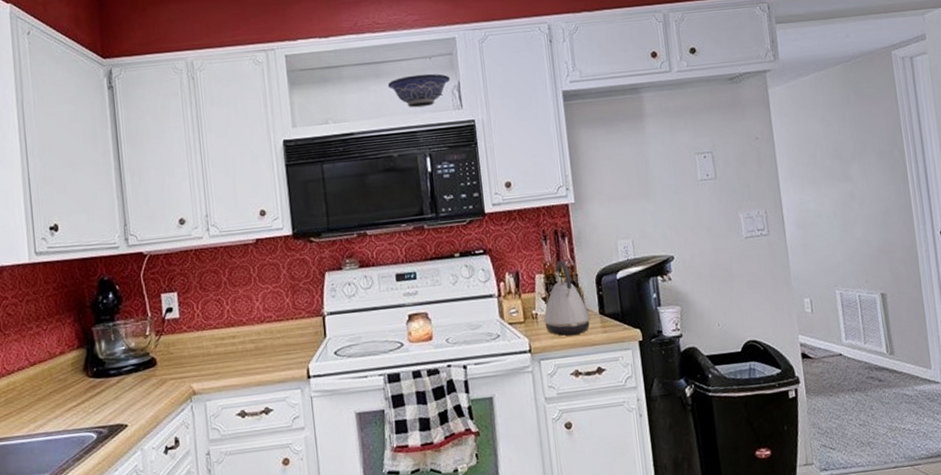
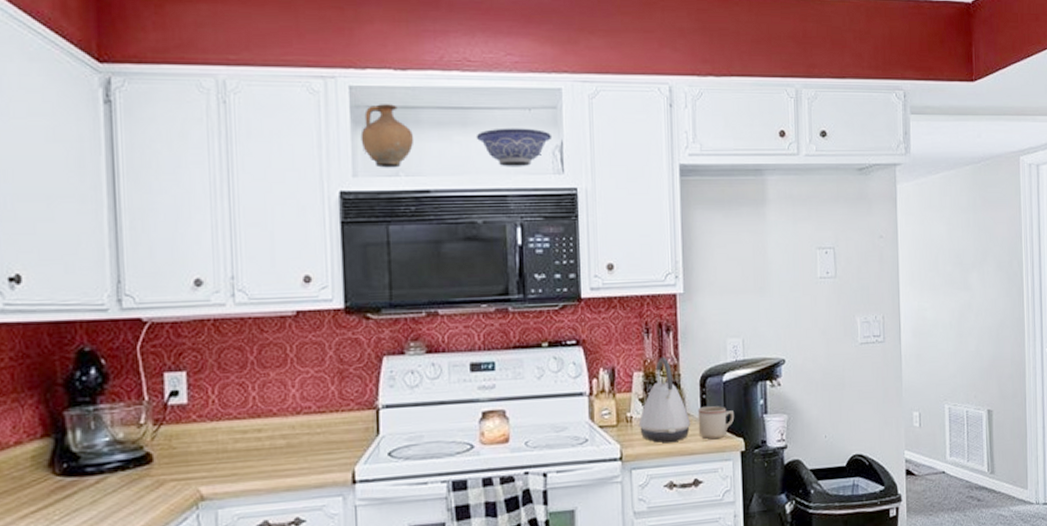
ceramic jug: none [296,66,339,118] -> present [360,104,414,168]
mug: none [596,301,631,331] -> present [697,406,735,440]

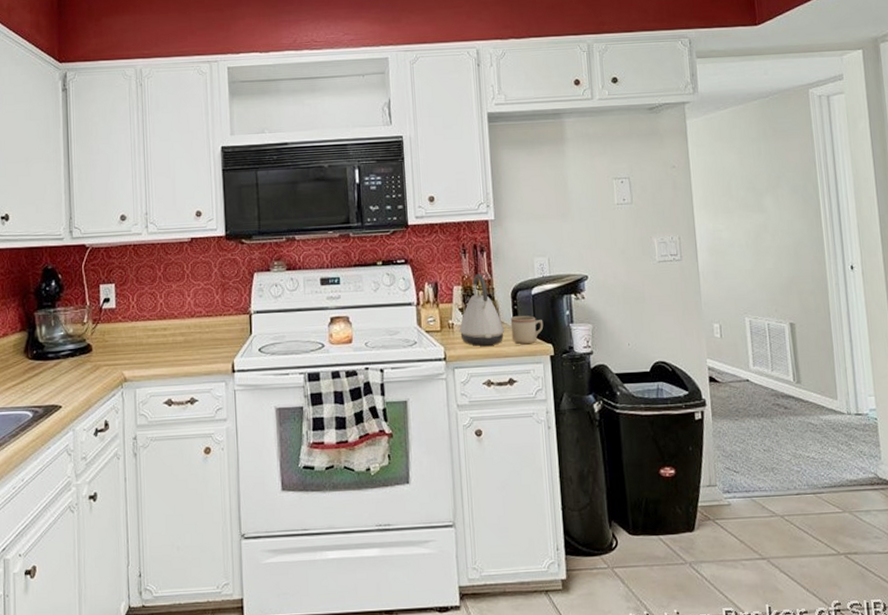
ceramic jug: present [360,104,414,168] -> none [236,79,276,127]
decorative bowl: present [476,128,551,167] -> none [322,90,381,122]

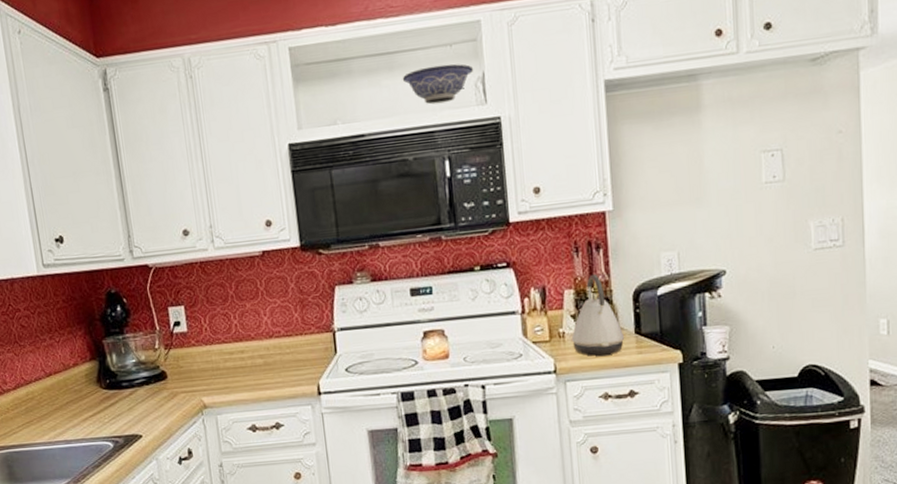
decorative bowl: none [322,90,381,122] -> present [402,64,473,105]
mug: present [510,316,544,345] -> none [631,319,671,352]

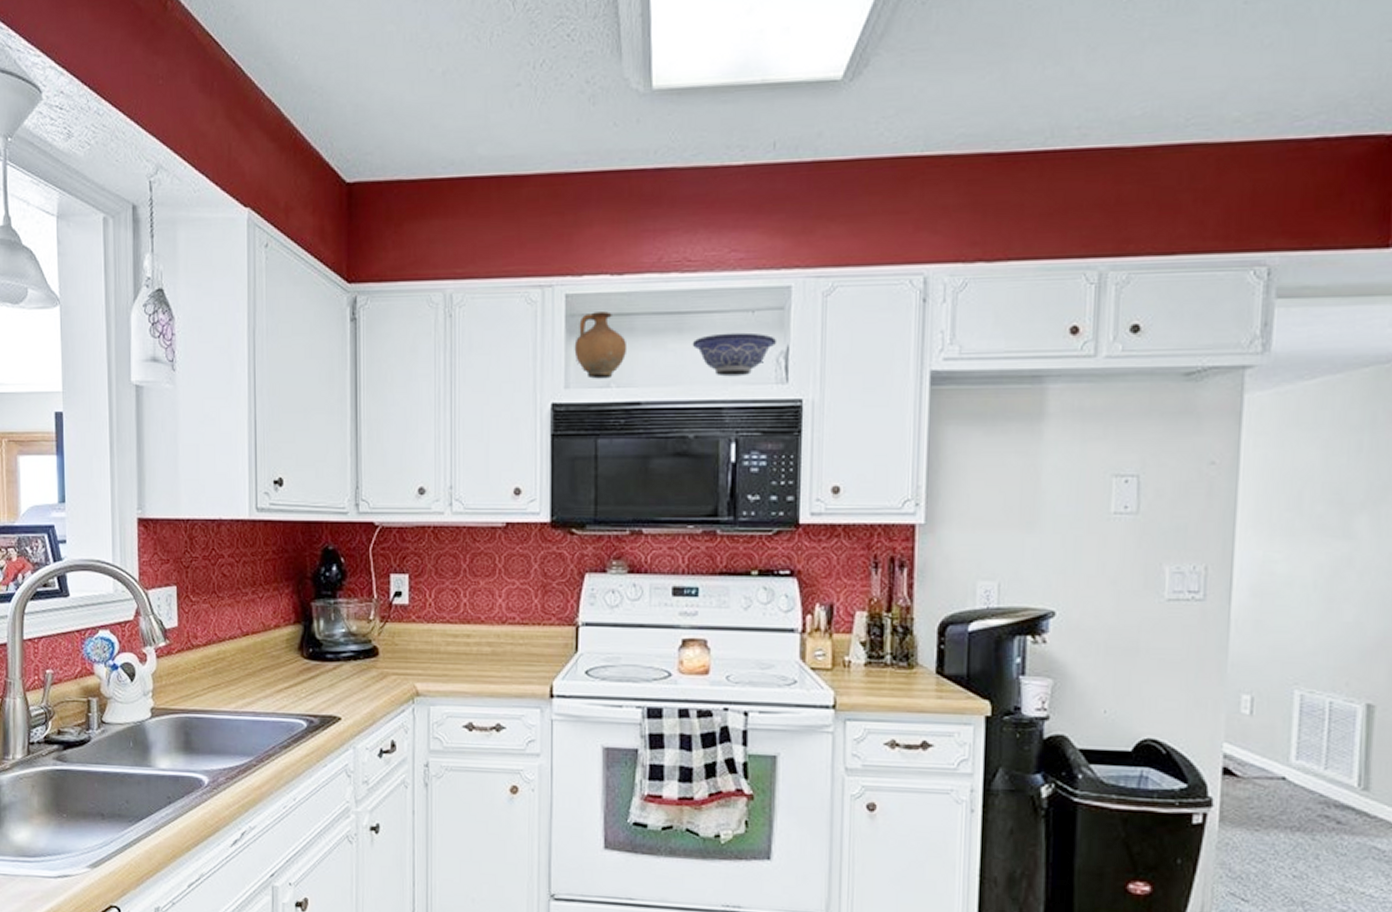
ceramic jug: none [301,59,348,119] -> present [574,311,628,379]
kettle: present [571,274,625,356] -> none [857,596,923,695]

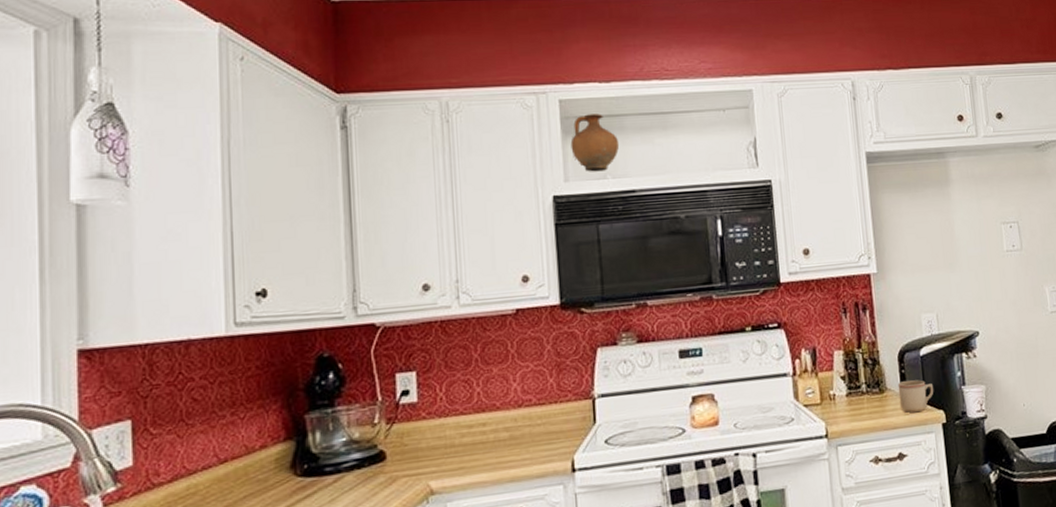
decorative bowl: present [692,332,776,377] -> none [675,127,745,165]
mug: none [932,659,981,698] -> present [897,380,934,413]

